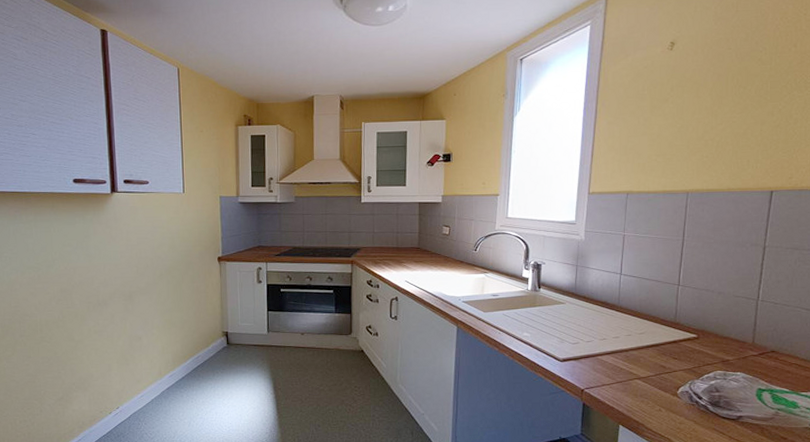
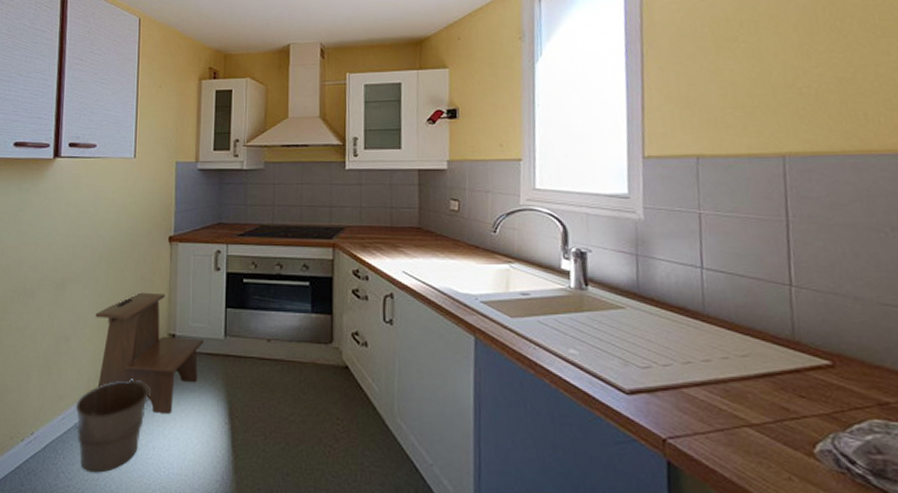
bucket: none [151,365,212,433] -> present [75,379,152,473]
step stool: none [161,301,252,389] -> present [95,292,205,413]

